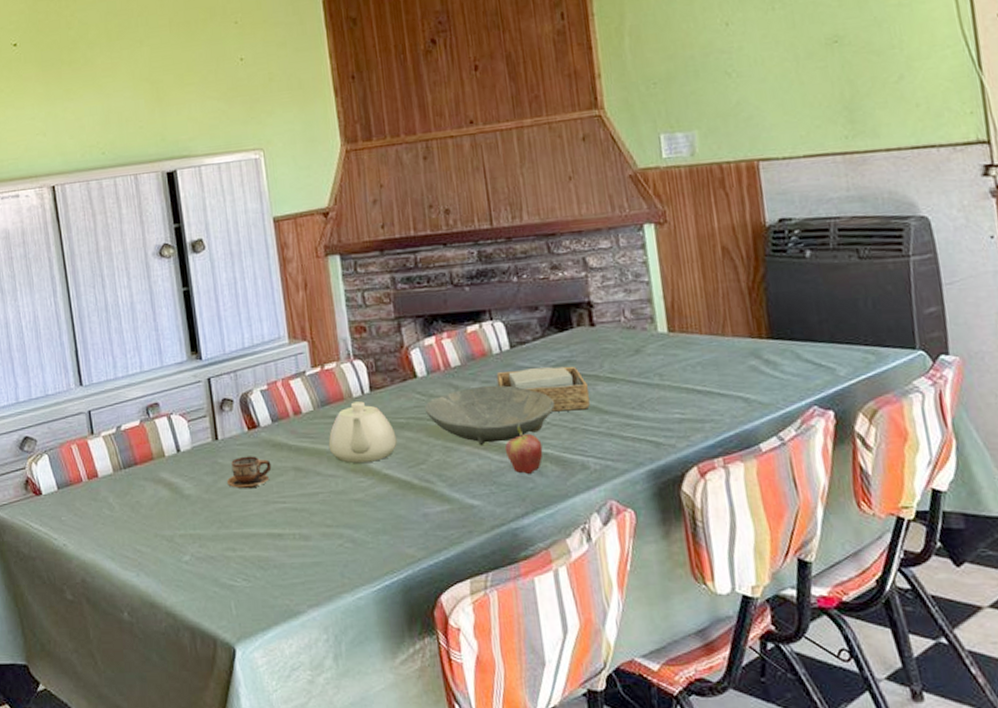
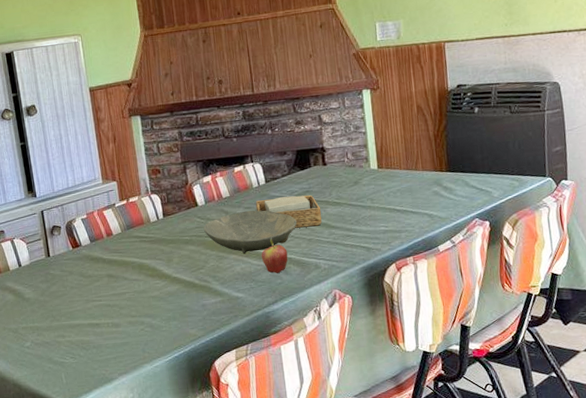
cup: present [227,456,272,489] -> none [57,267,91,292]
teapot: present [328,401,397,464] -> none [132,225,183,271]

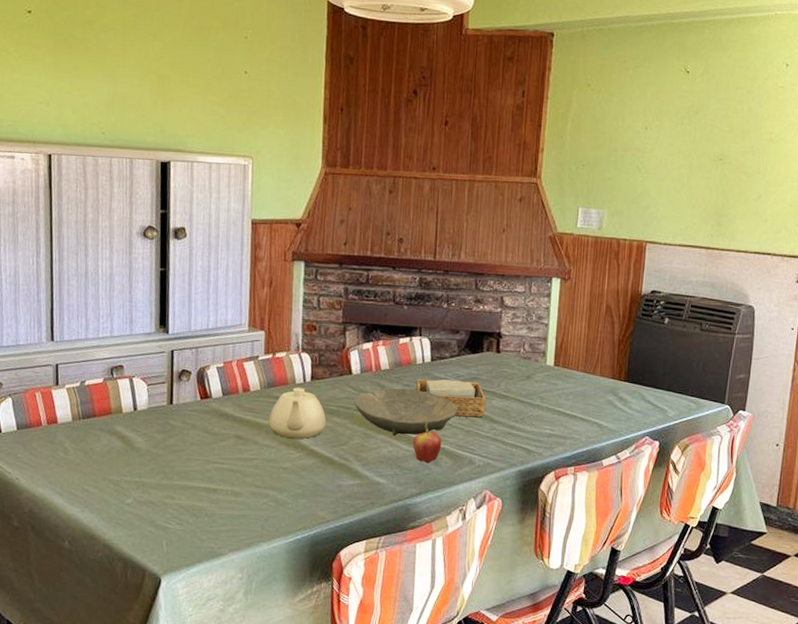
teapot: none [132,225,183,271] -> present [268,387,327,439]

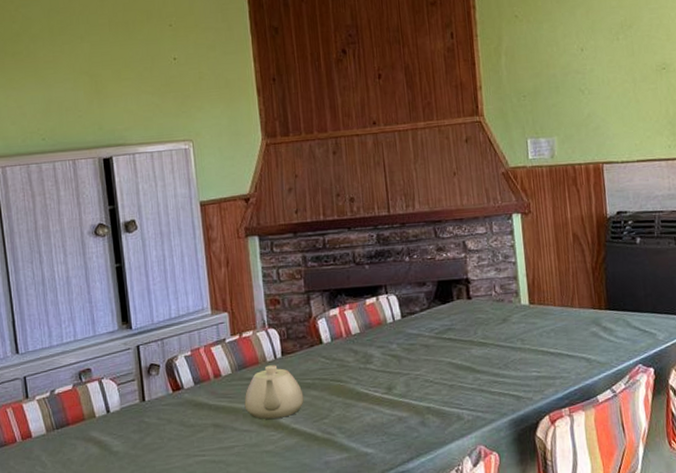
bowl: present [353,388,457,437] -> none [328,349,437,402]
fruit: present [412,418,442,464] -> none [395,378,426,426]
napkin holder: present [415,379,486,418] -> none [389,333,466,372]

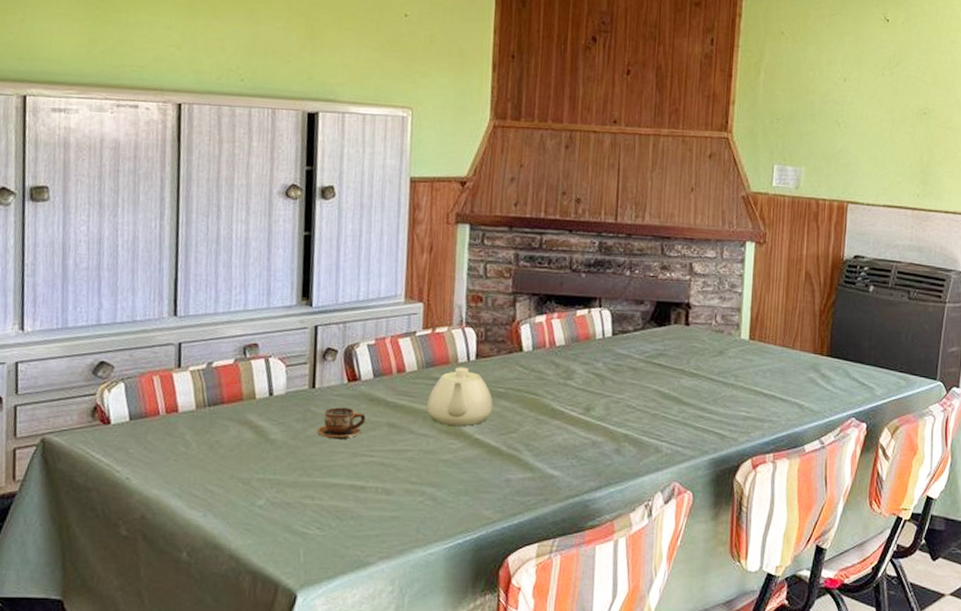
cup: none [153,415,193,445] -> present [317,407,366,440]

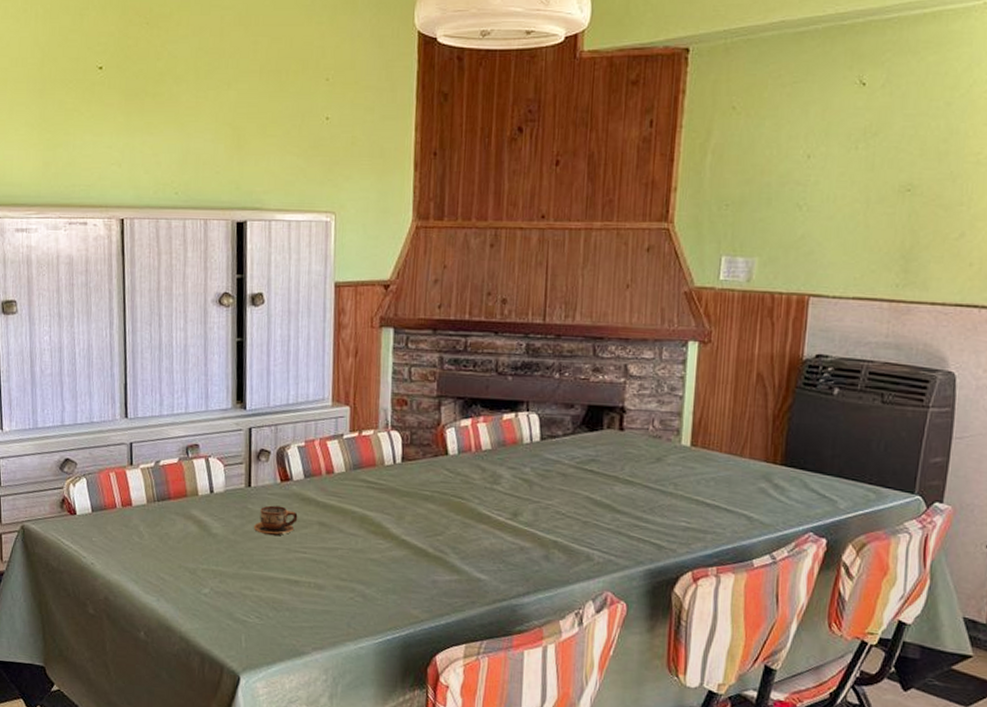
teapot: present [426,367,494,427] -> none [354,469,420,527]

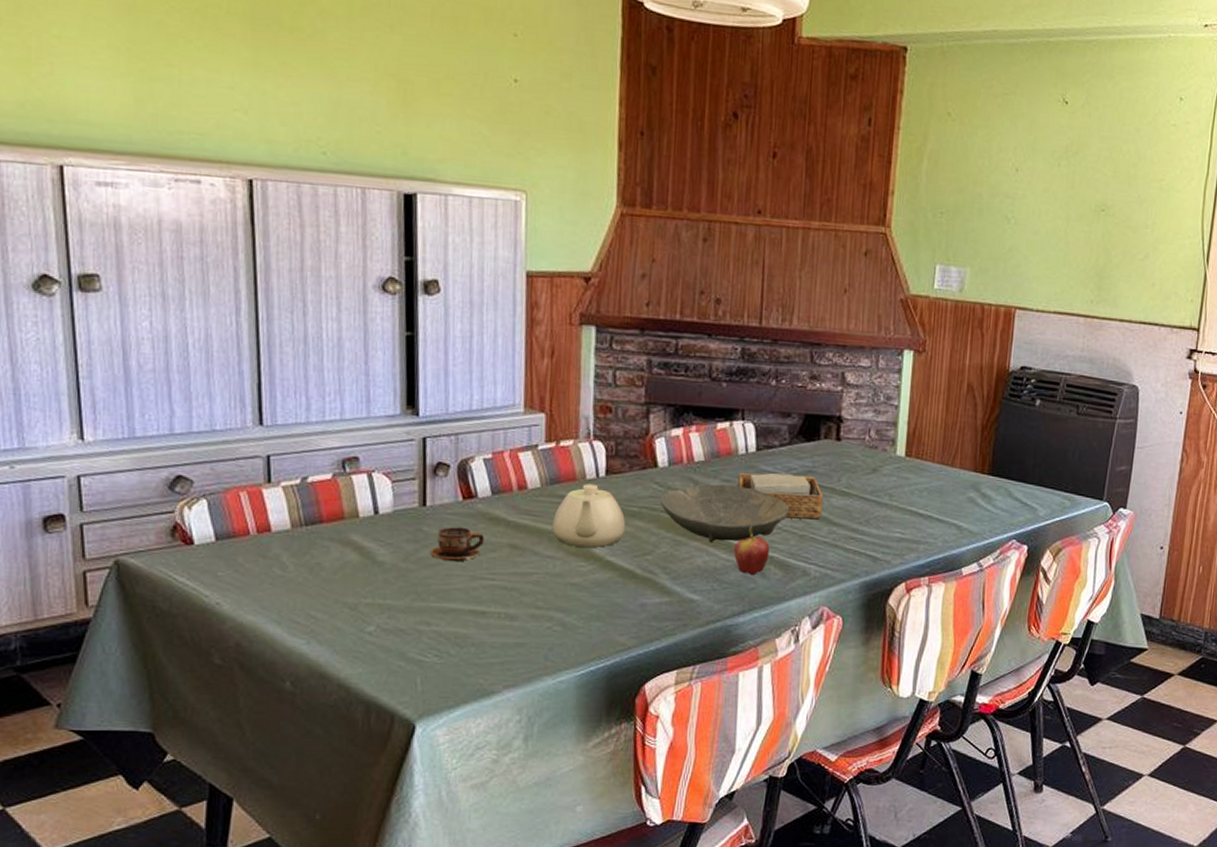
teapot: none [354,469,420,527] -> present [551,484,626,548]
bowl: none [450,471,572,527] -> present [659,484,789,544]
fruit: none [518,506,554,559] -> present [733,521,770,576]
napkin holder: none [522,461,607,507] -> present [737,473,824,520]

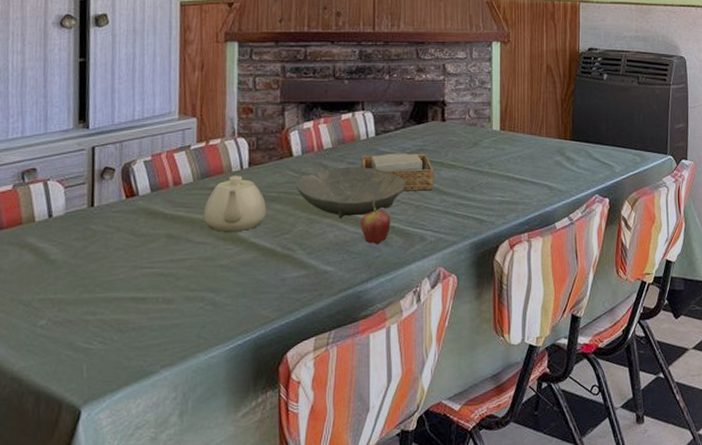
cup: present [431,527,485,562] -> none [97,223,145,255]

